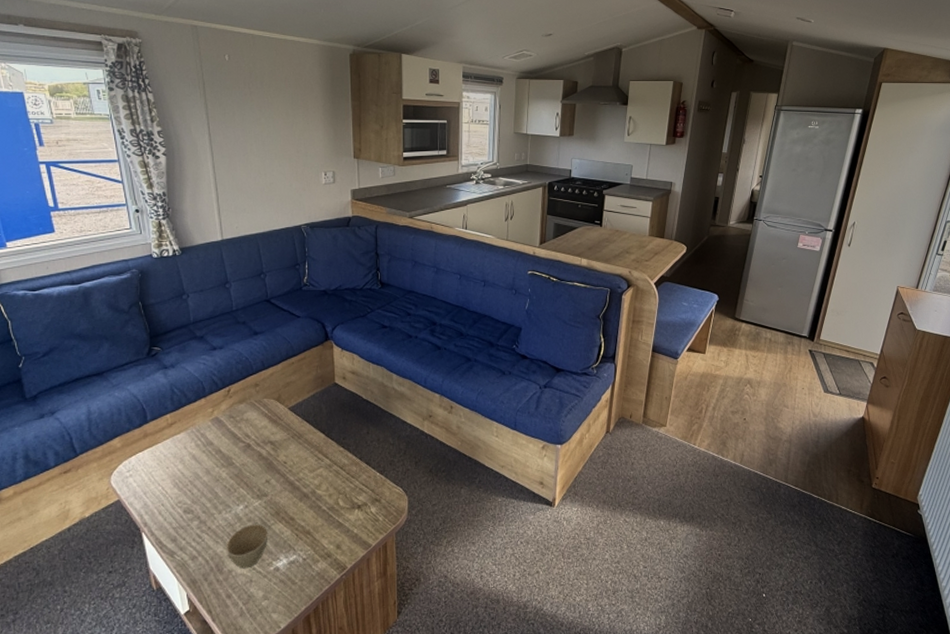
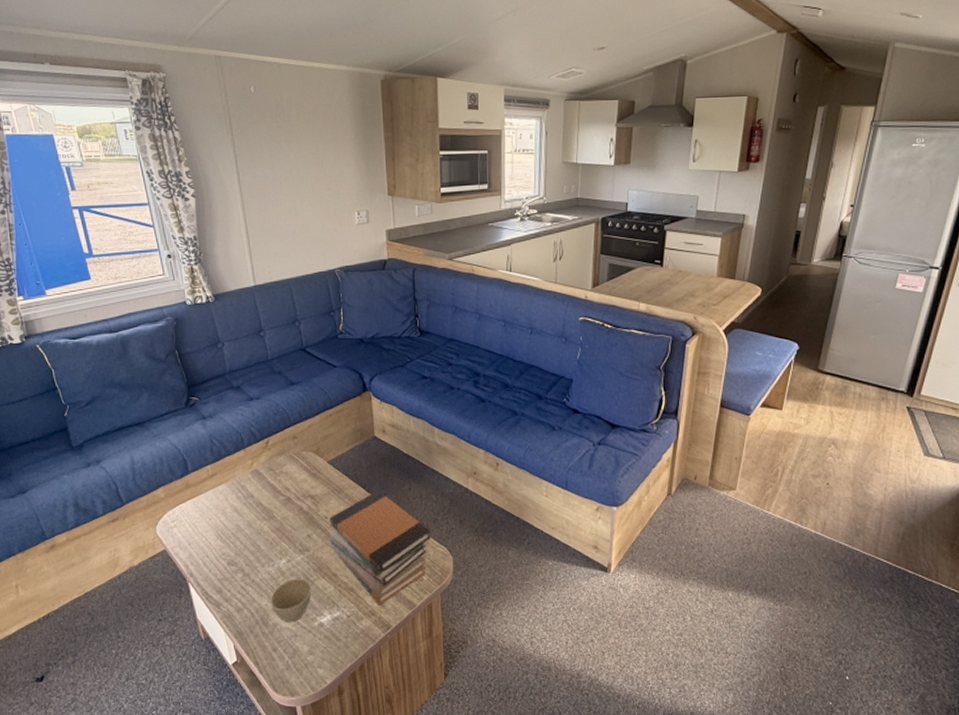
book stack: none [288,434,387,548] -> present [329,490,431,606]

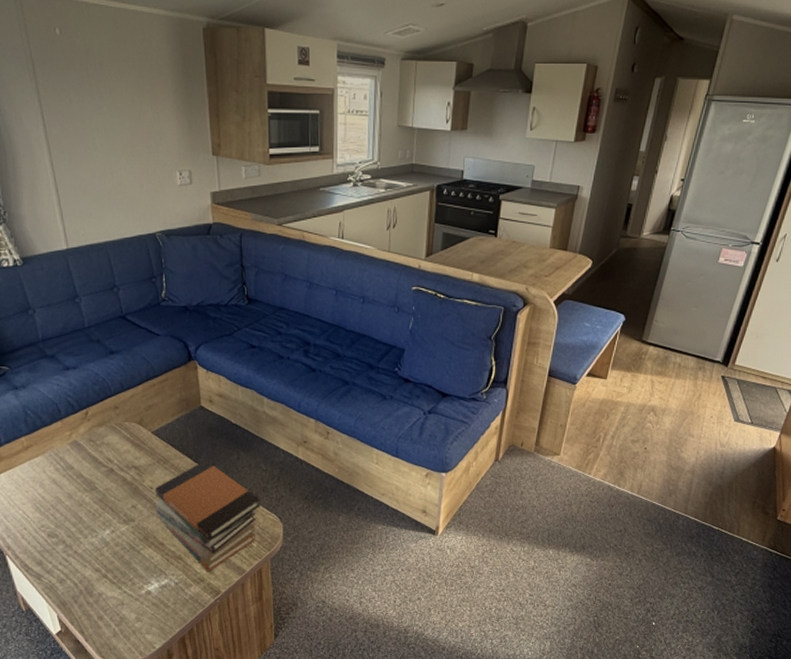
cup: present [270,578,312,623] -> none [94,548,138,592]

